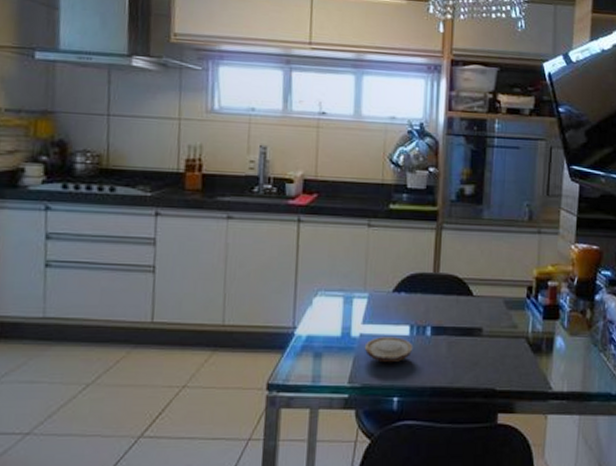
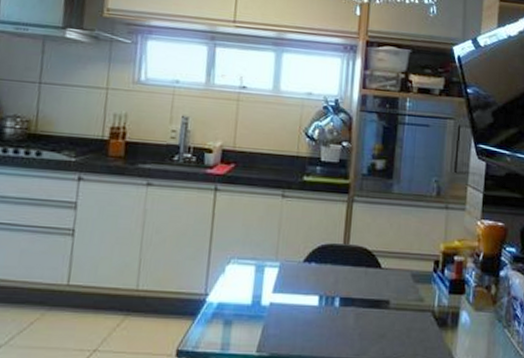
wood slice: present [364,337,414,362] -> none [273,306,322,332]

